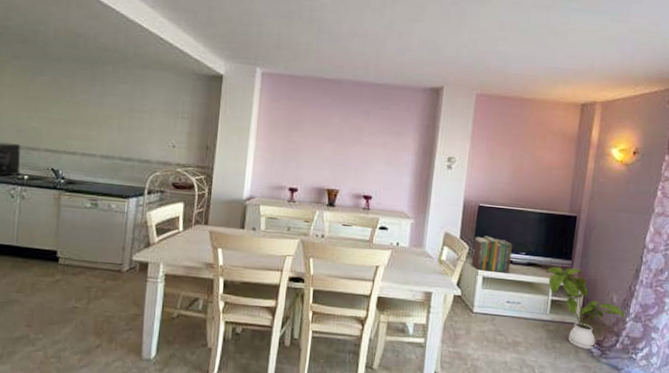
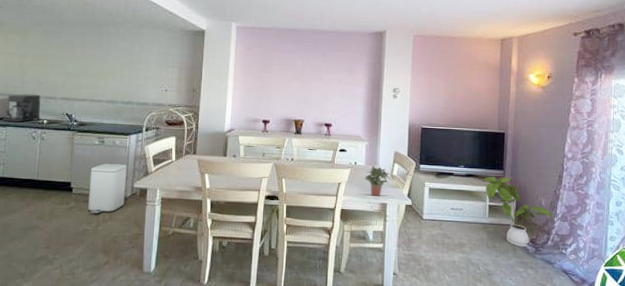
pedal bin: none [77,230,125,289] -> present [88,163,127,214]
potted plant: none [407,247,439,284] -> present [364,165,391,196]
books: present [471,235,513,273] -> none [418,153,453,184]

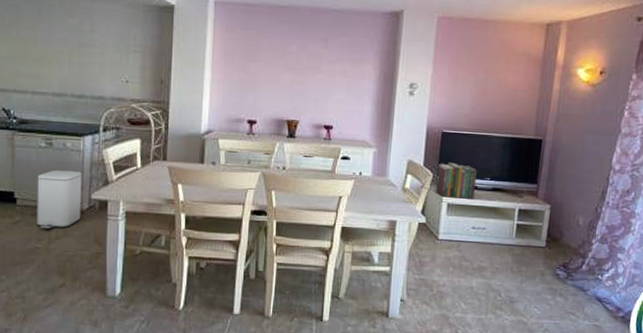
potted plant: present [364,165,391,196] -> none [370,176,403,212]
books: none [418,153,453,184] -> present [435,162,478,199]
house plant: present [482,176,554,248] -> none [511,191,592,272]

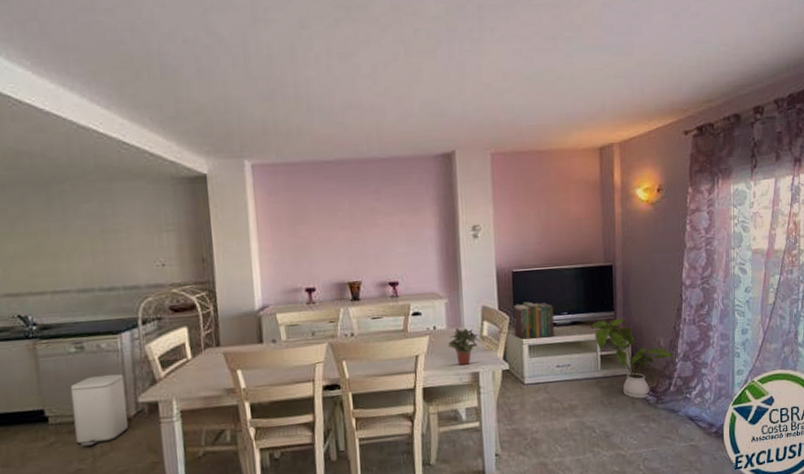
potted plant: none [370,176,403,212] -> present [448,327,481,365]
house plant: none [511,191,592,272] -> present [591,318,675,399]

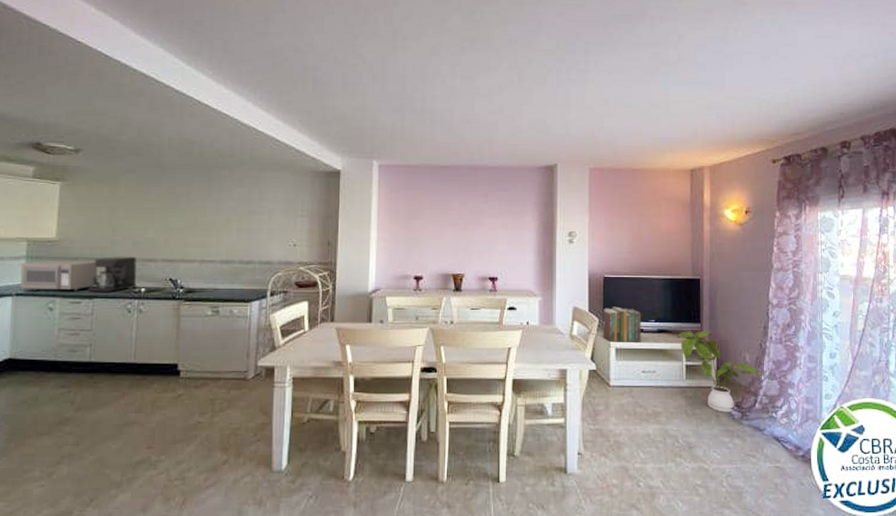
pedal bin: present [70,374,129,447] -> none [200,337,248,401]
potted plant: present [448,327,481,365] -> none [539,325,571,361]

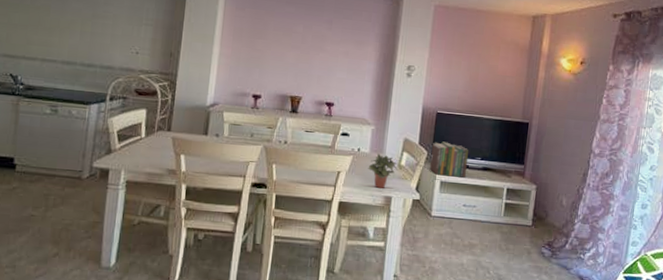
potted plant: none [539,325,571,361] -> present [368,153,398,188]
house plant: present [677,330,761,413] -> none [500,171,575,251]

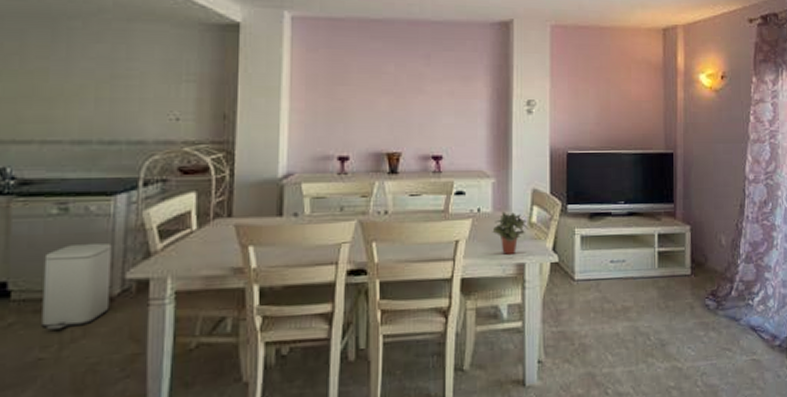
pedal bin: none [35,137,85,197] -> present [41,242,112,330]
books: present [429,141,469,178] -> none [565,187,610,229]

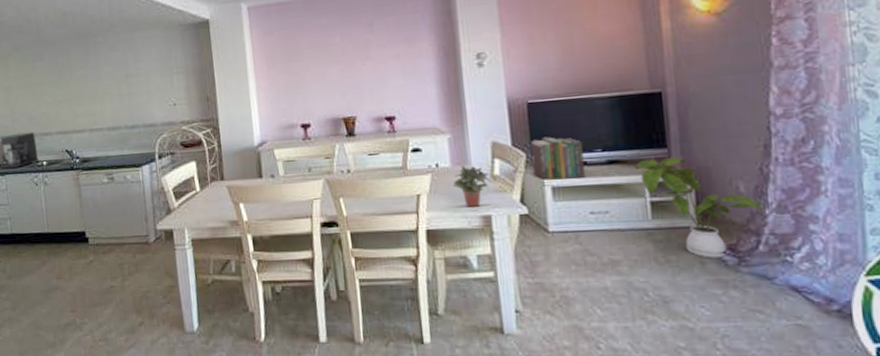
pedal bin: present [41,242,112,330] -> none [104,202,150,266]
books: none [565,187,610,229] -> present [529,136,585,180]
house plant: none [648,211,737,304] -> present [634,156,764,259]

